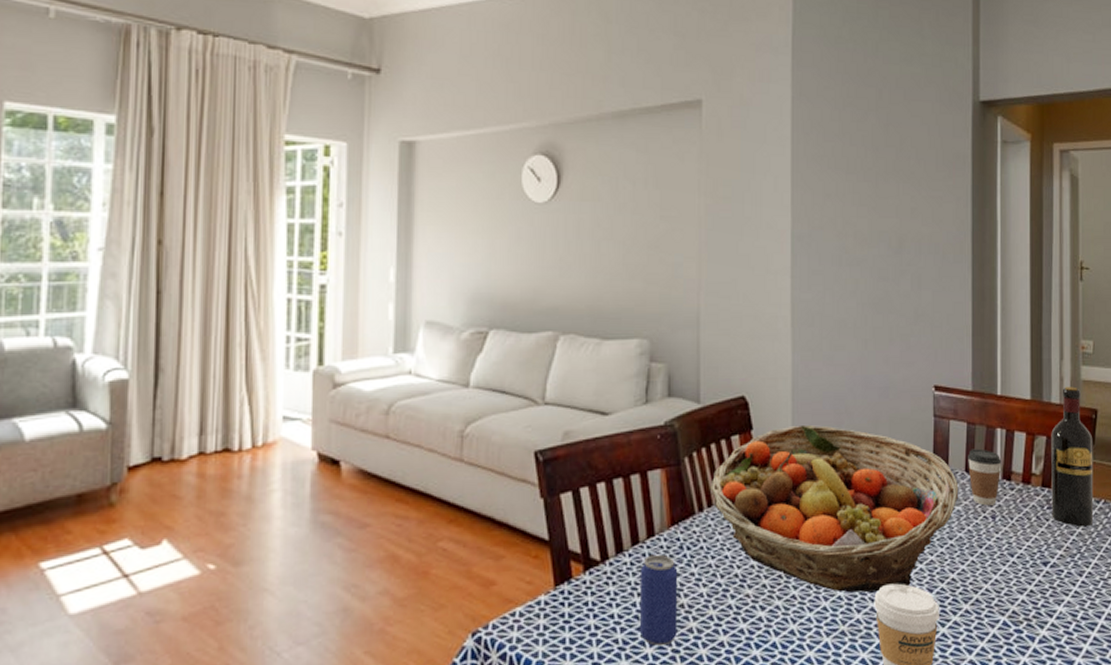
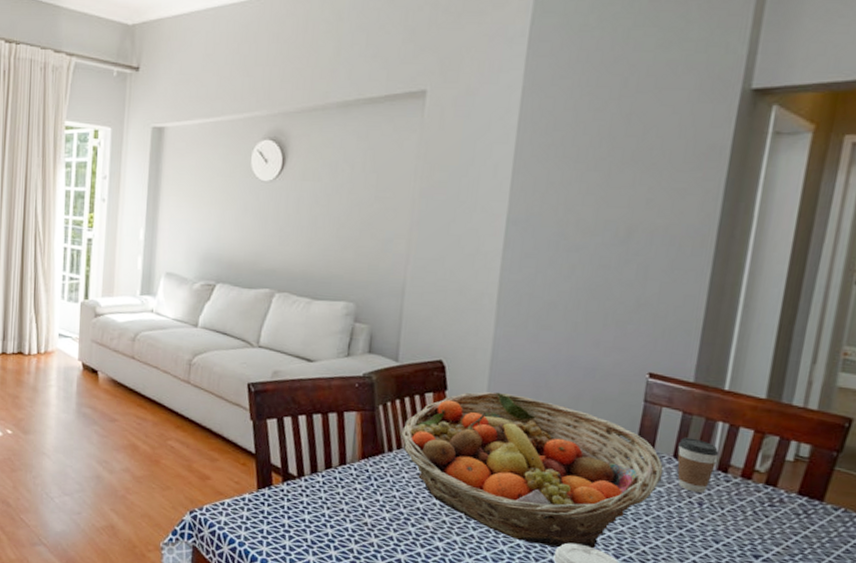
beverage can: present [639,554,678,647] -> none [326,479,365,552]
wine bottle: present [1051,386,1094,527] -> none [772,391,841,531]

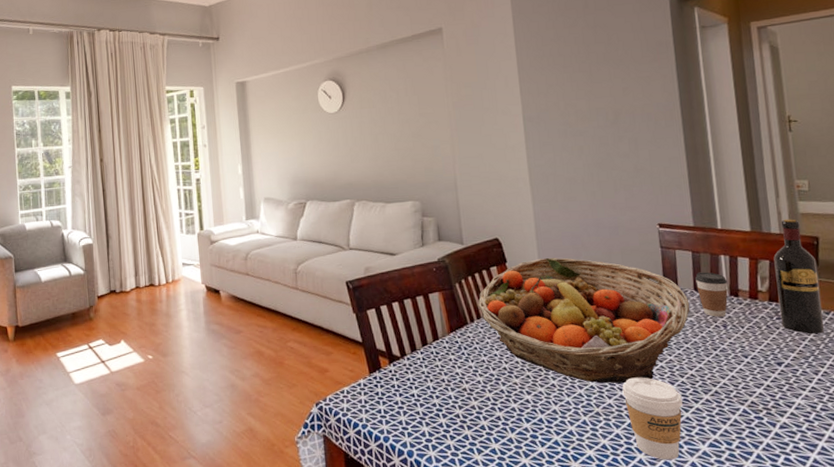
wine bottle: none [772,391,841,531] -> present [773,219,825,334]

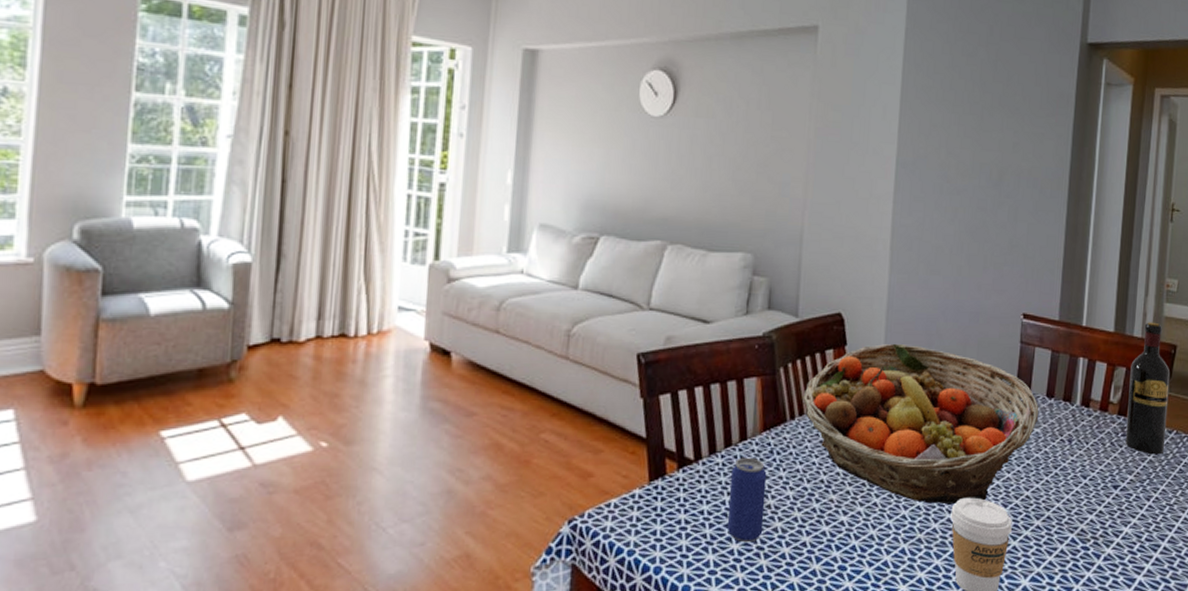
beverage can: none [431,352,463,418] -> present [726,457,767,543]
coffee cup: present [694,272,728,317] -> none [1049,375,1082,430]

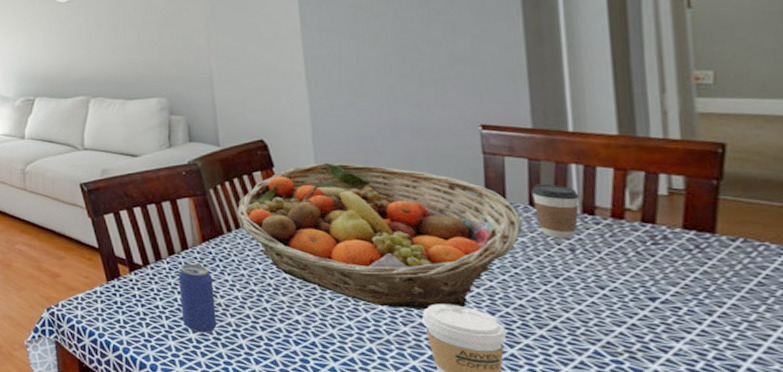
coffee cup: none [1049,375,1082,430] -> present [530,183,580,239]
wine bottle: present [1125,322,1170,455] -> none [652,120,727,265]

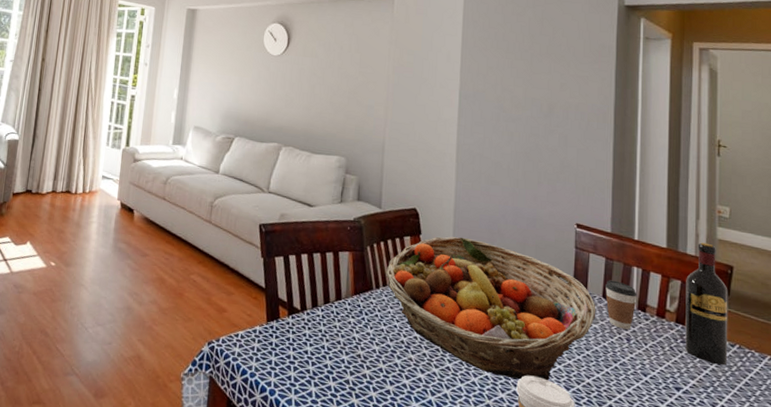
beverage can: present [178,263,217,334] -> none [325,313,357,383]
wine bottle: none [652,120,727,265] -> present [685,242,728,366]

